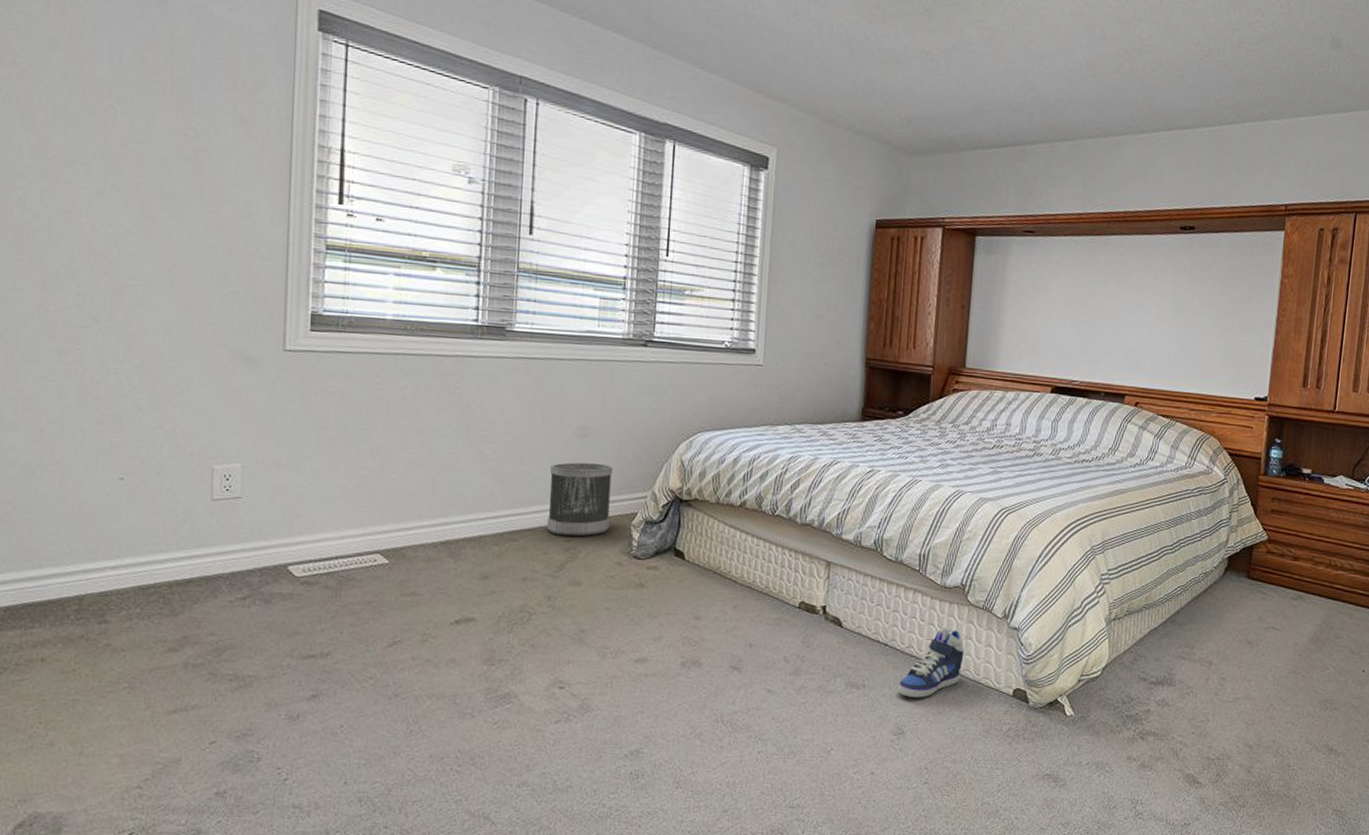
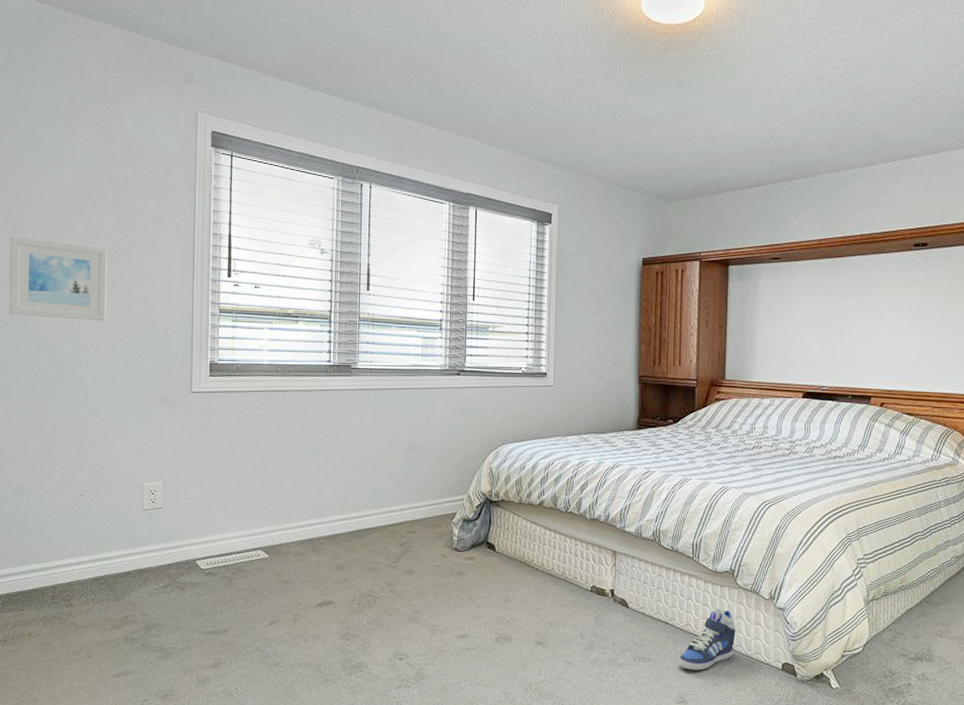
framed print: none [13,125,164,251] -> present [9,236,108,322]
wastebasket: present [547,462,613,537] -> none [387,472,436,533]

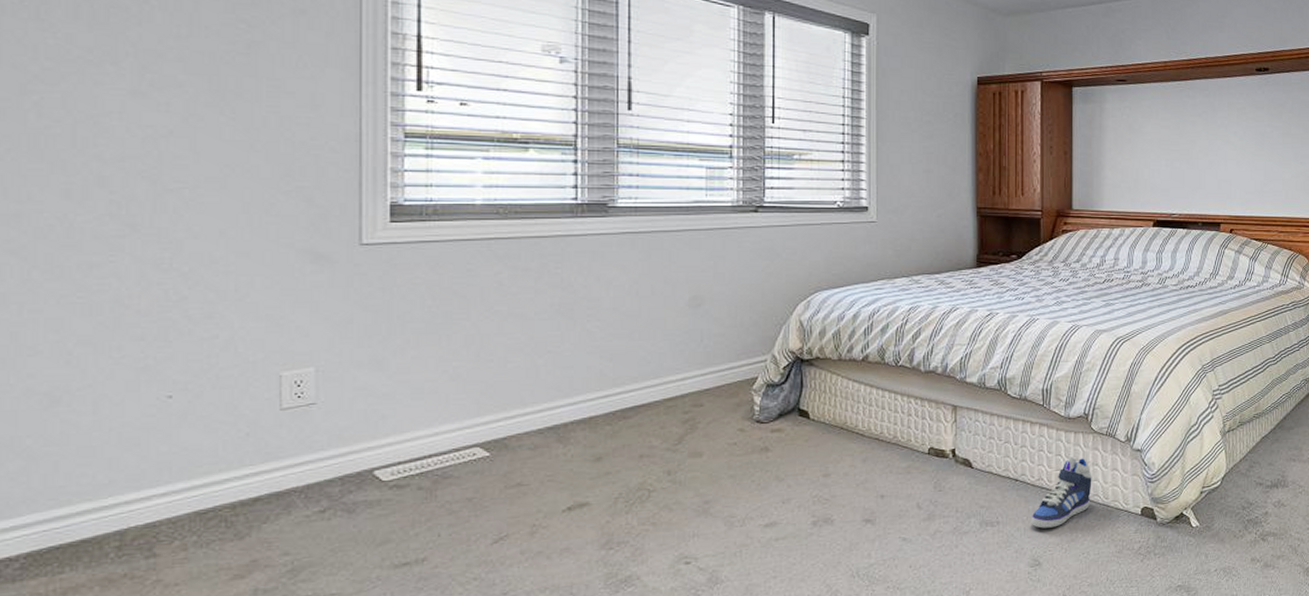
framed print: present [9,236,108,322] -> none [27,26,212,150]

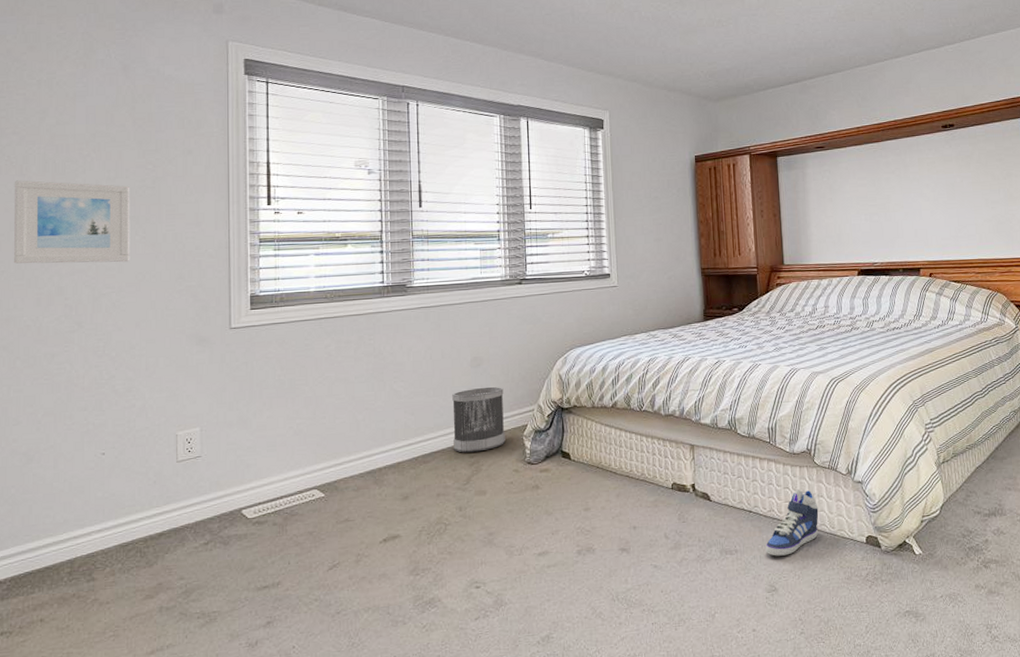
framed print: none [27,26,212,150] -> present [14,180,130,264]
wastebasket: none [663,331,730,408] -> present [452,386,506,453]

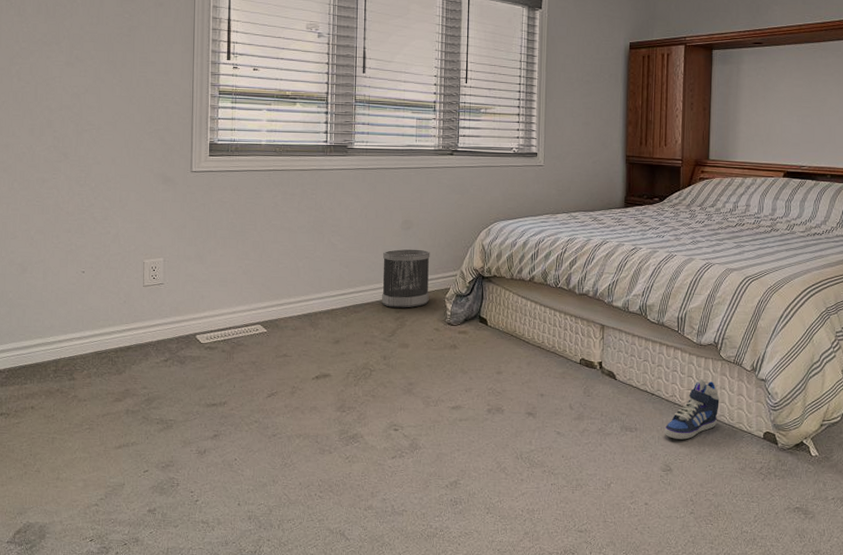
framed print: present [14,180,130,264] -> none [13,20,110,103]

